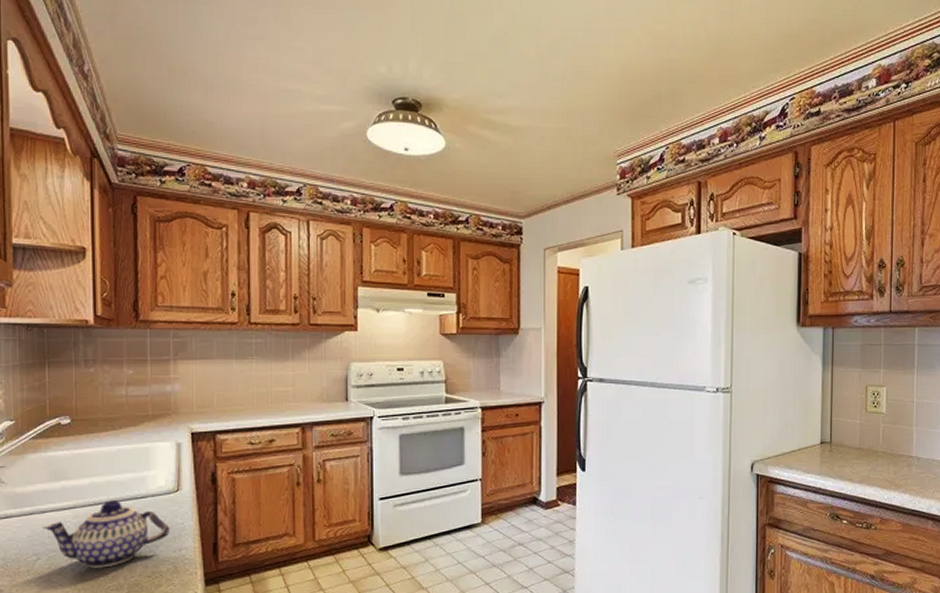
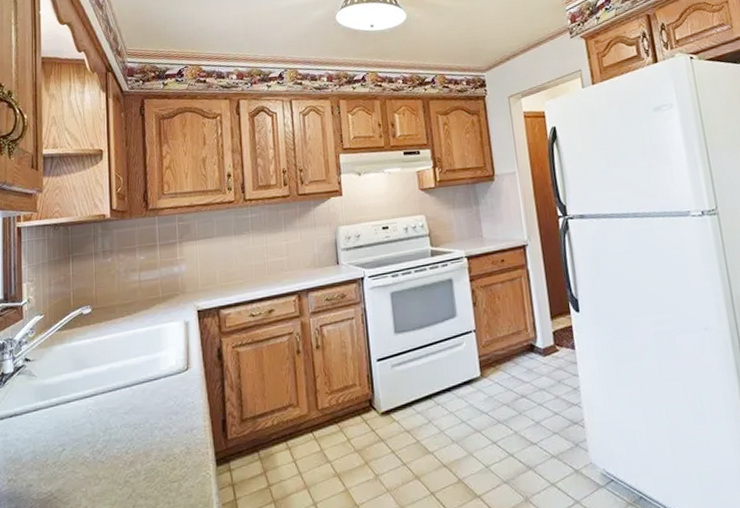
teapot: present [42,500,170,568] -> none [67,384,182,456]

